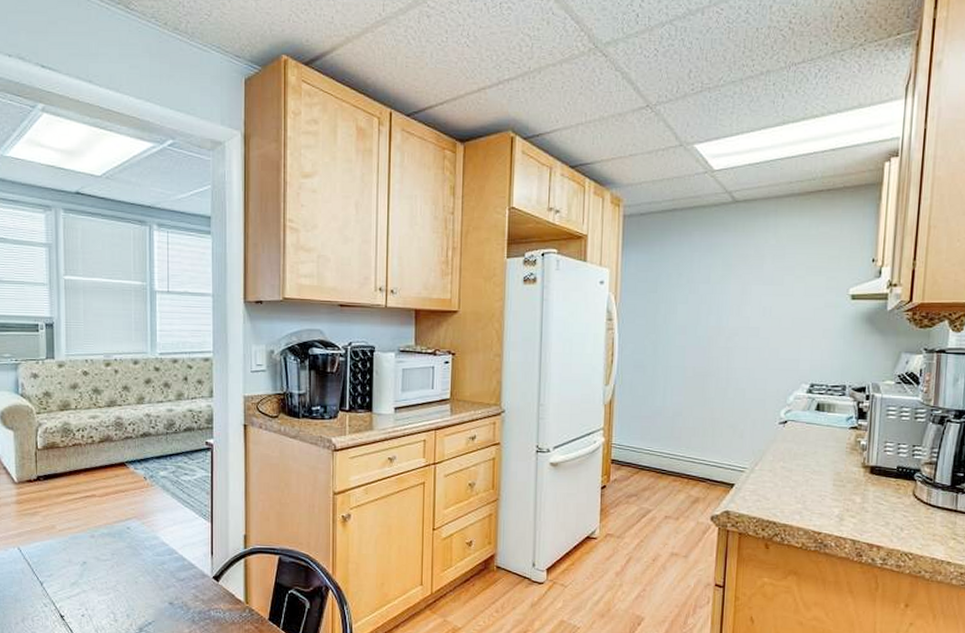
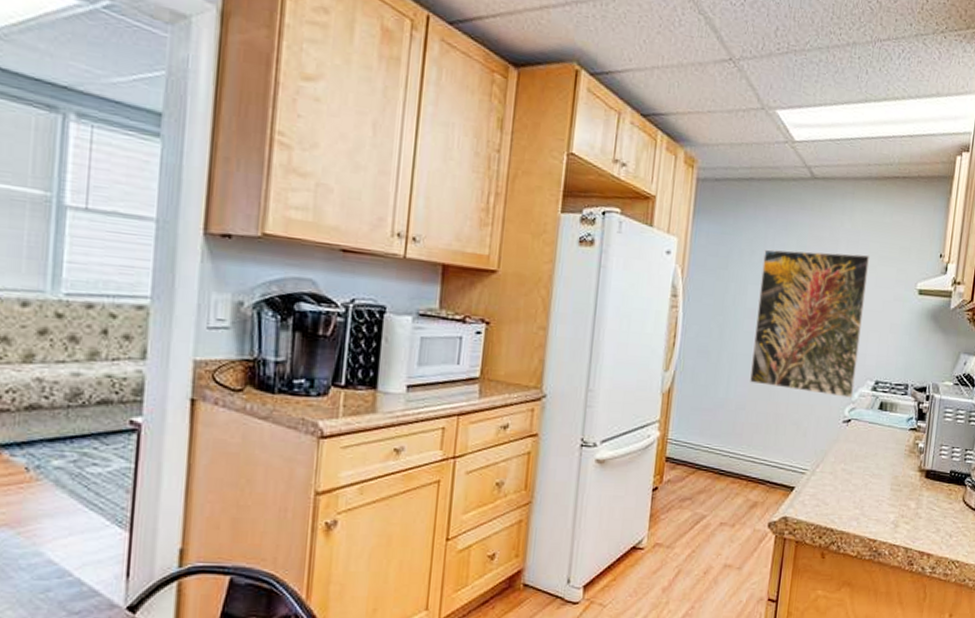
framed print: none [685,266,797,401] -> present [750,249,869,398]

